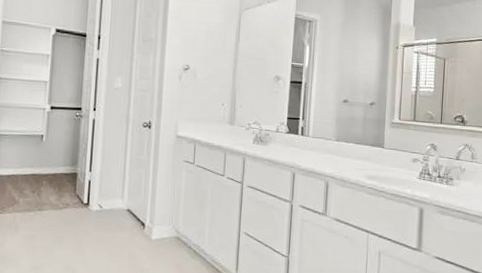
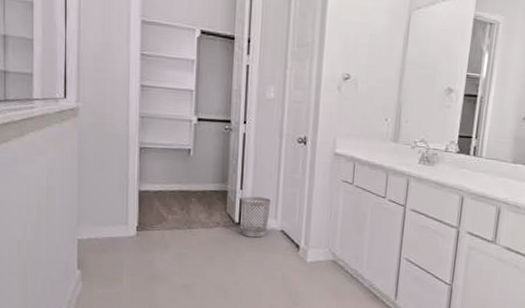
wastebasket: none [89,177,118,217] -> present [241,196,271,238]

